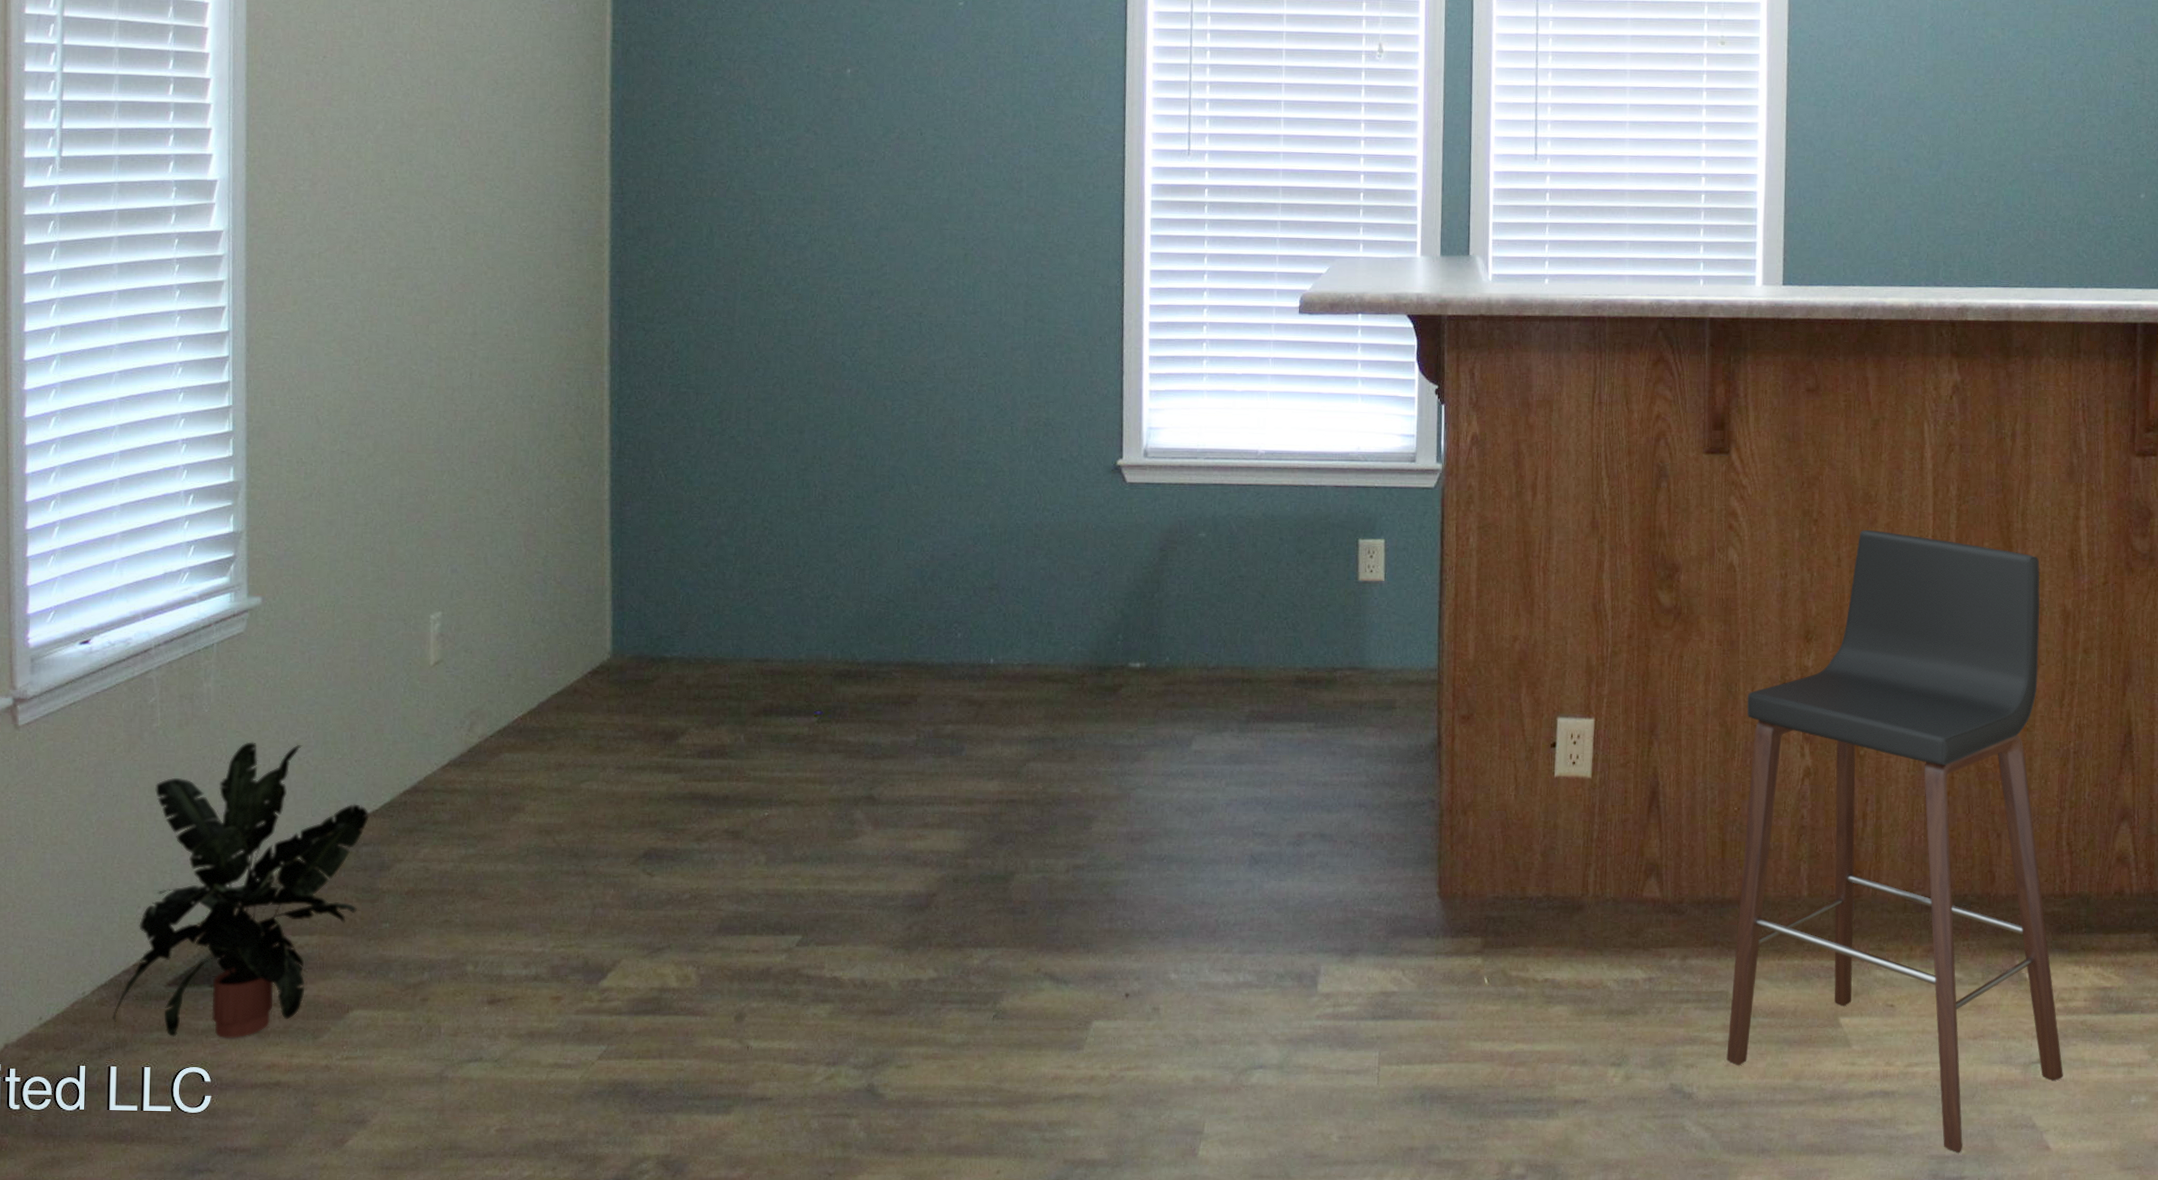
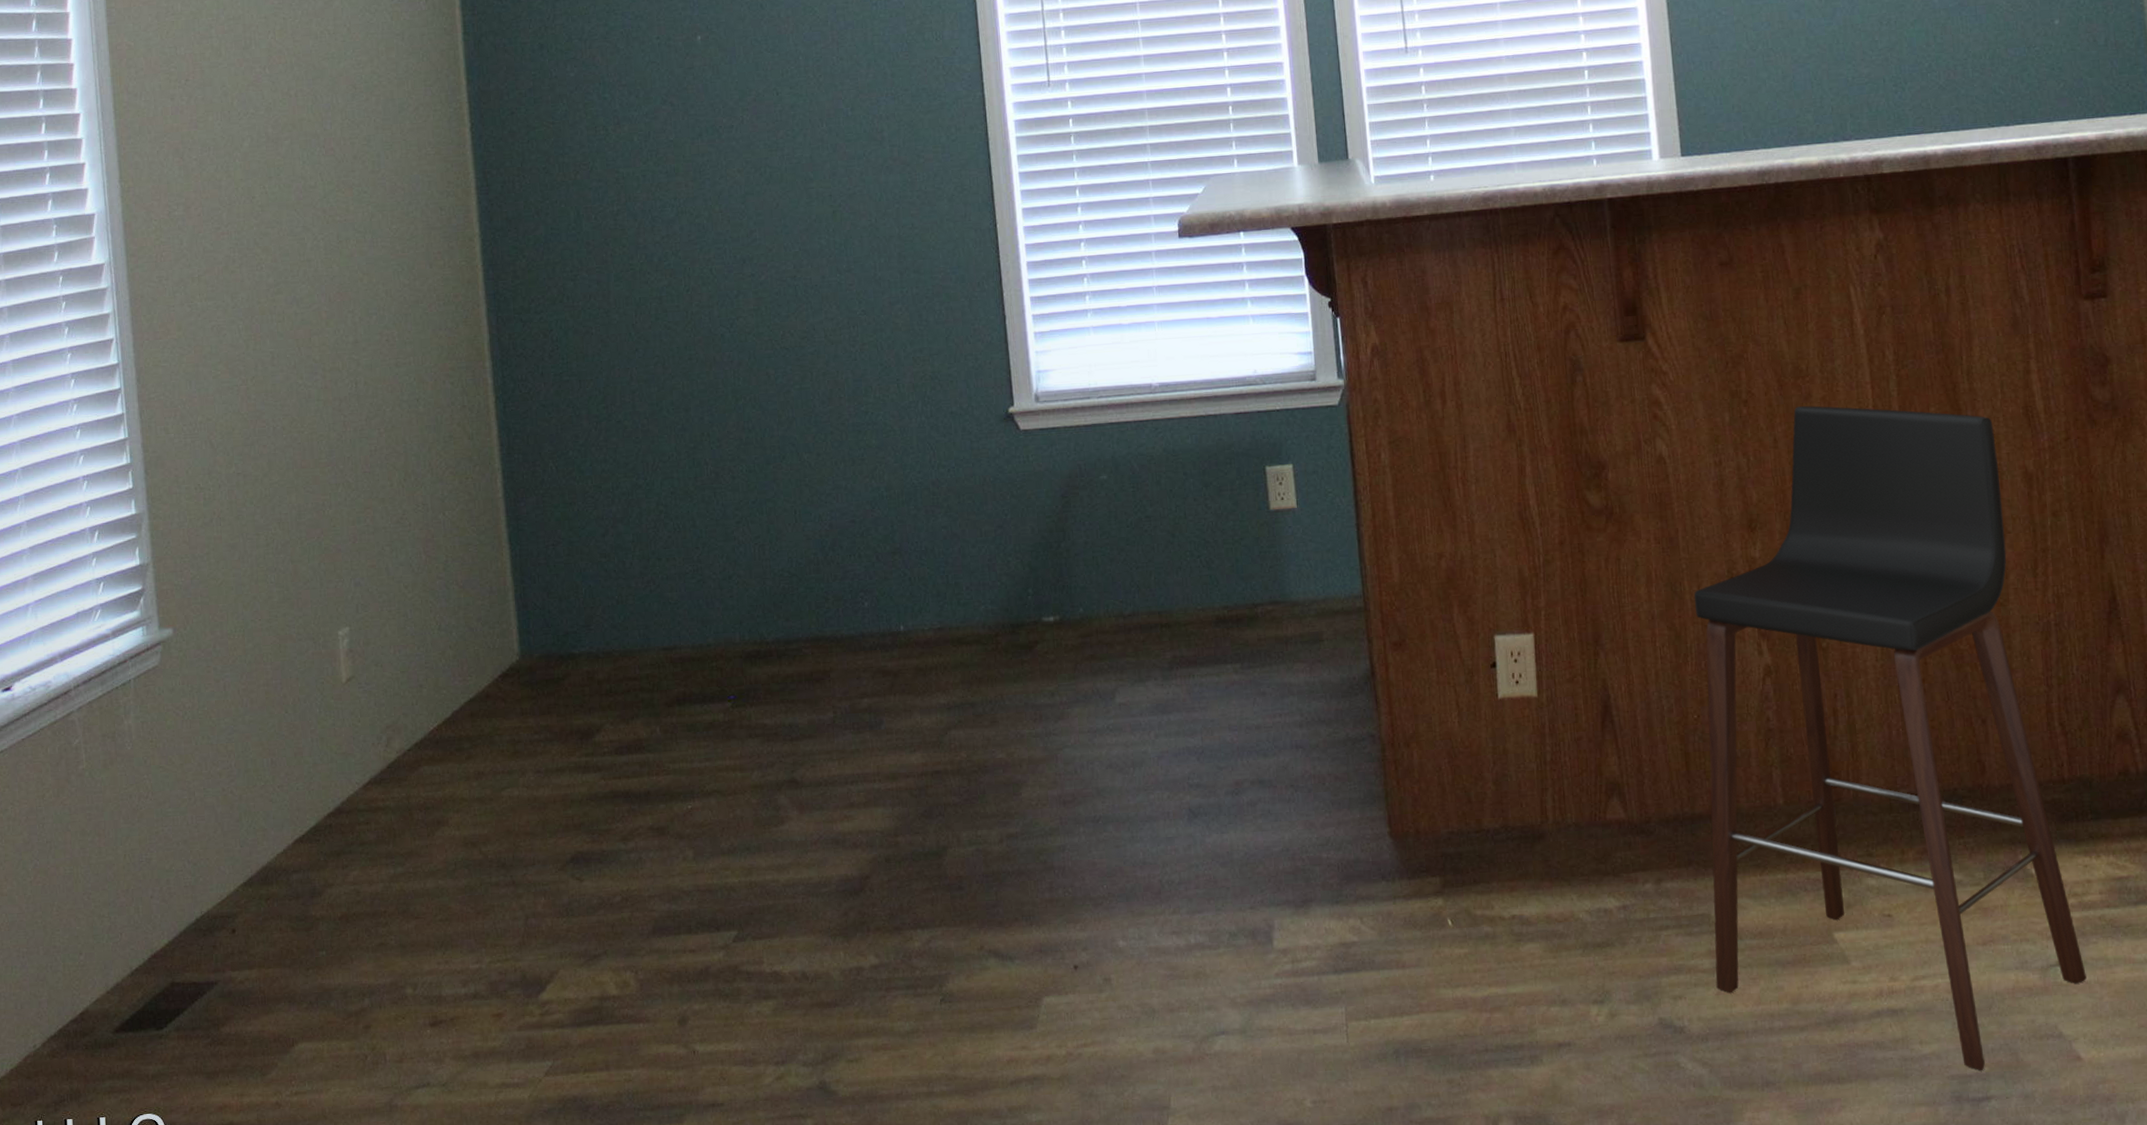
potted plant: present [112,742,369,1038] -> none [64,774,297,1084]

